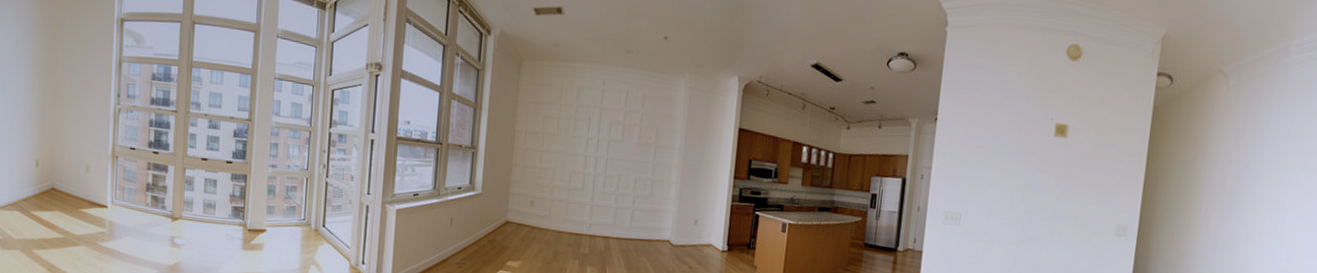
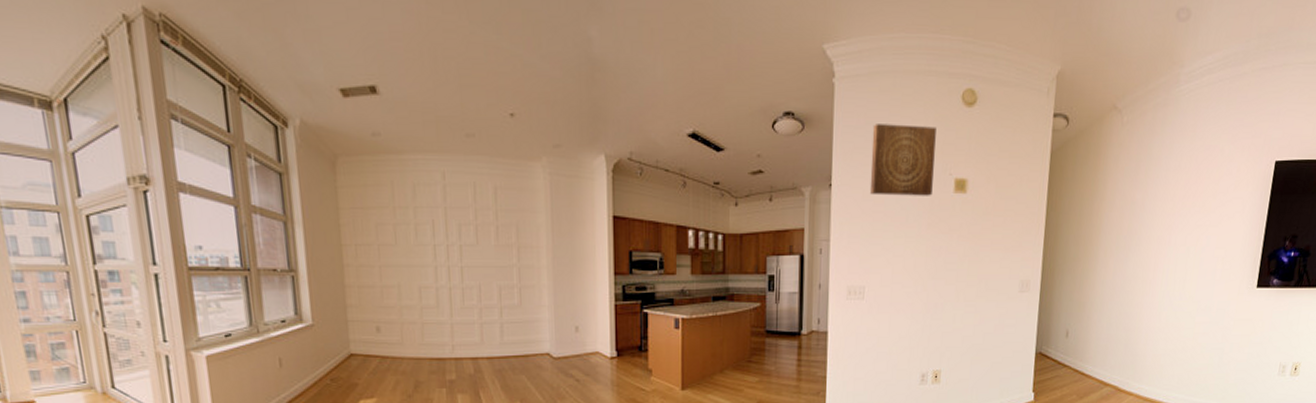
wall art: none [972,69,1041,137] -> present [869,124,936,196]

